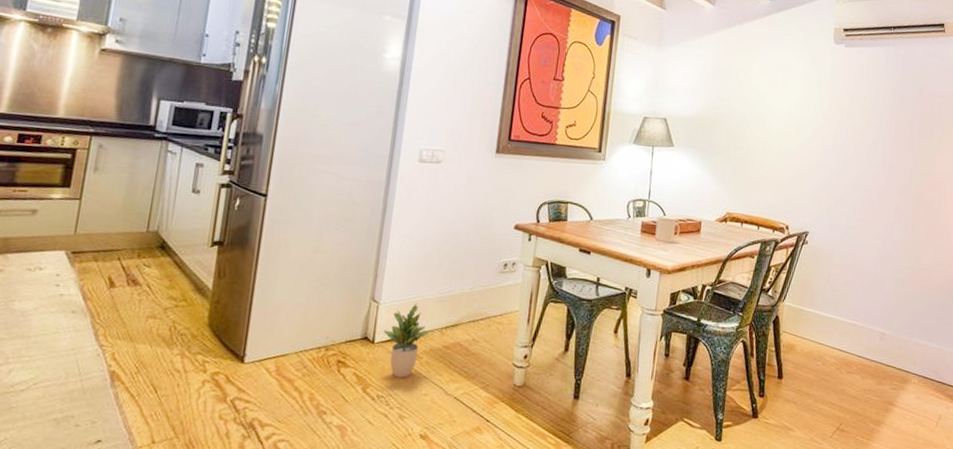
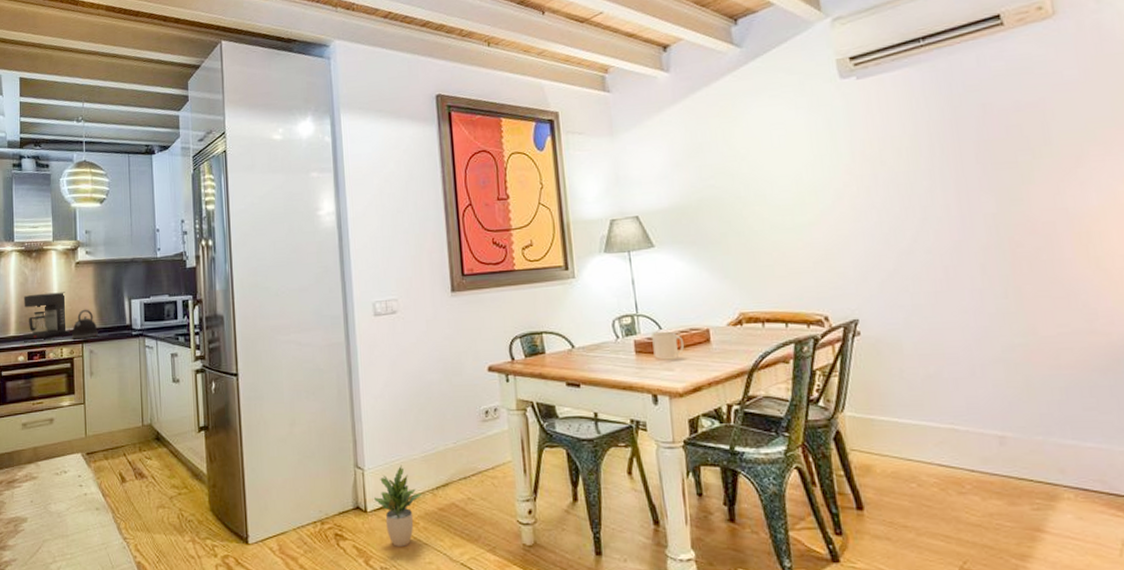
coffee maker: none [15,72,81,124] -> present [23,292,70,340]
kettle: none [79,100,114,132] -> present [72,309,98,340]

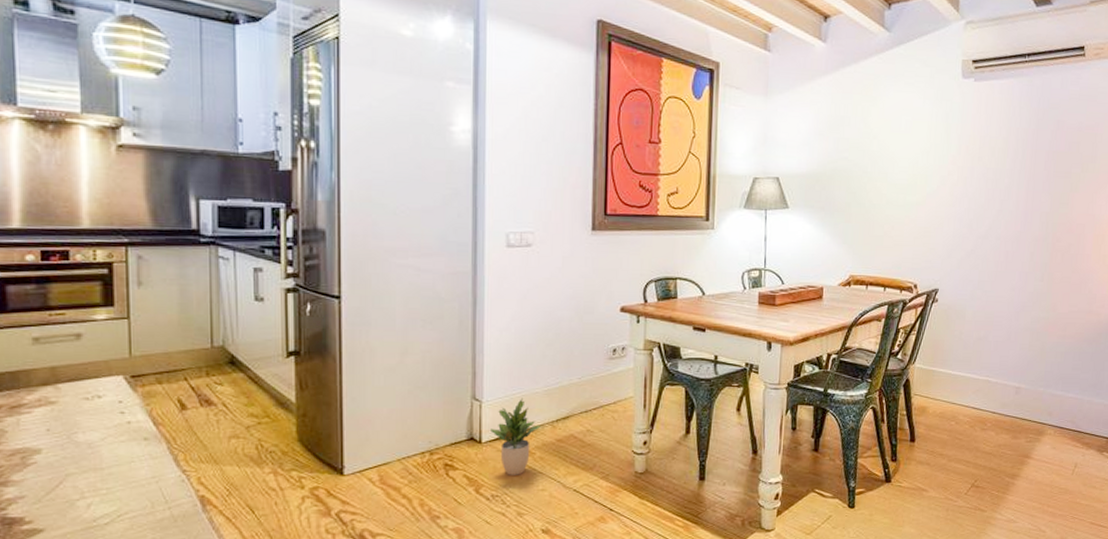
coffee maker: present [23,292,70,340] -> none [32,178,108,236]
kettle: present [72,309,98,340] -> none [111,204,150,241]
mug: present [652,332,685,360] -> none [774,287,801,312]

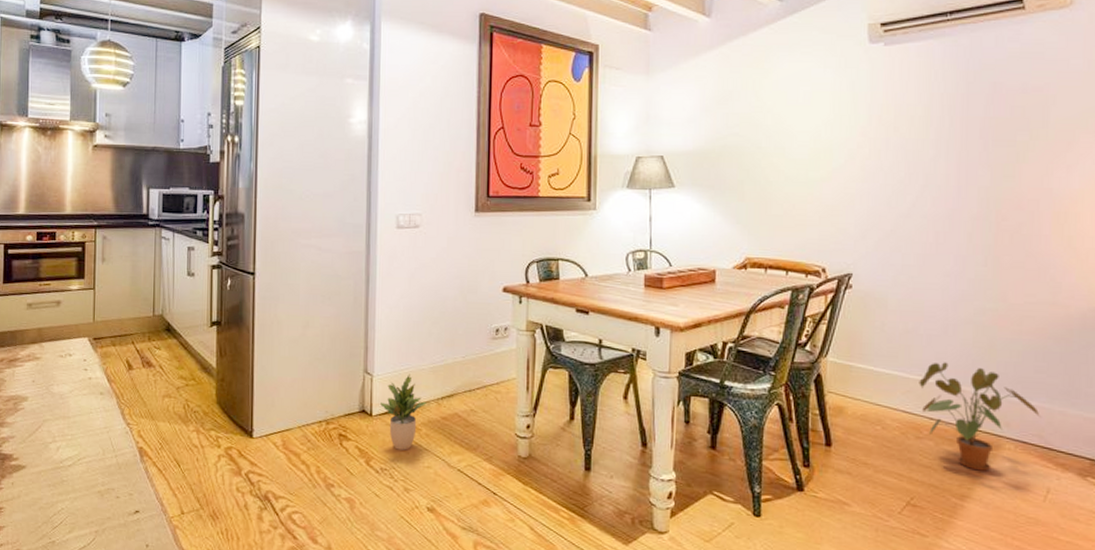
house plant: none [986,364,1074,453] -> present [919,362,1040,471]

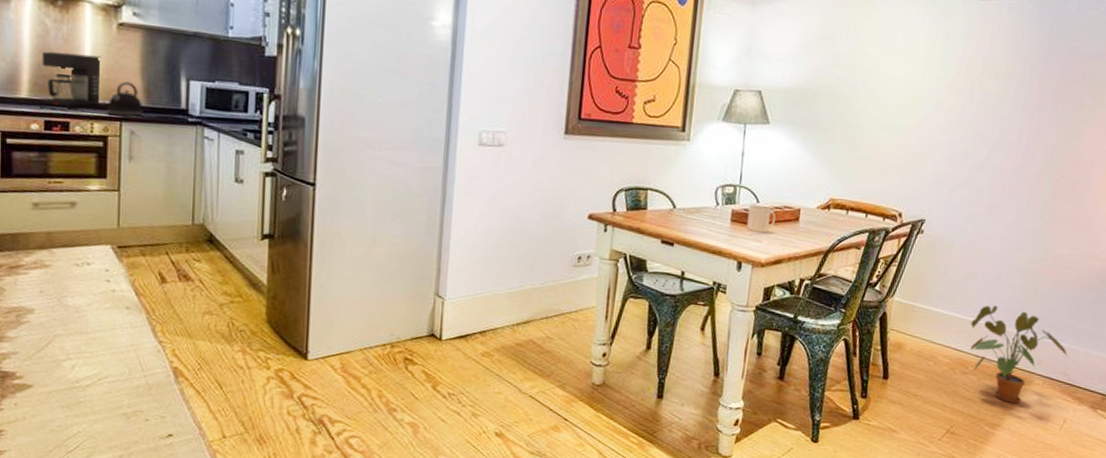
coffee maker: none [32,173,83,220] -> present [38,51,105,109]
kettle: none [85,194,113,224] -> present [108,81,143,117]
potted plant: present [381,374,427,450] -> none [451,298,501,376]
mug: none [661,269,691,296] -> present [746,205,776,233]

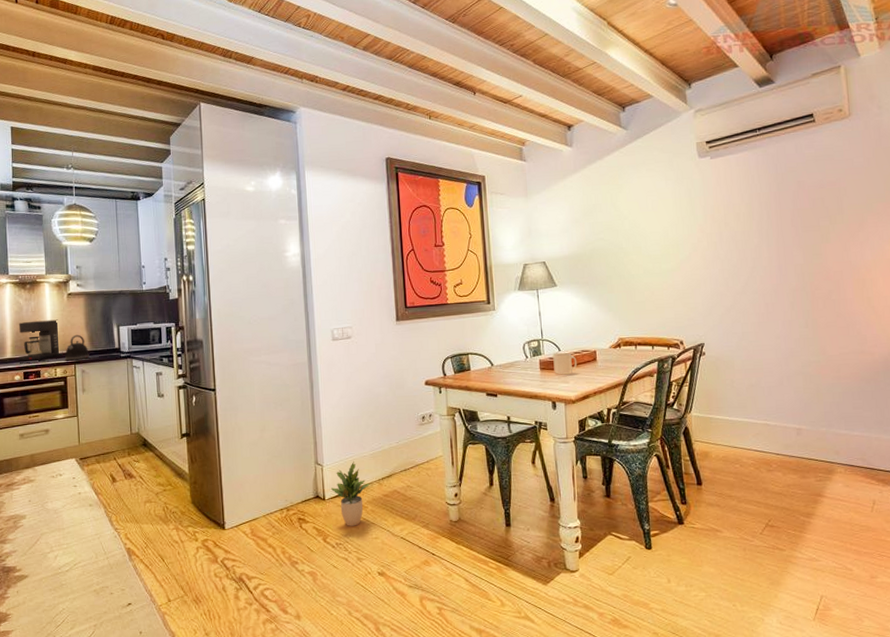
potted plant: none [451,298,501,376] -> present [331,461,370,526]
house plant: present [970,305,1068,403] -> none [765,407,862,492]

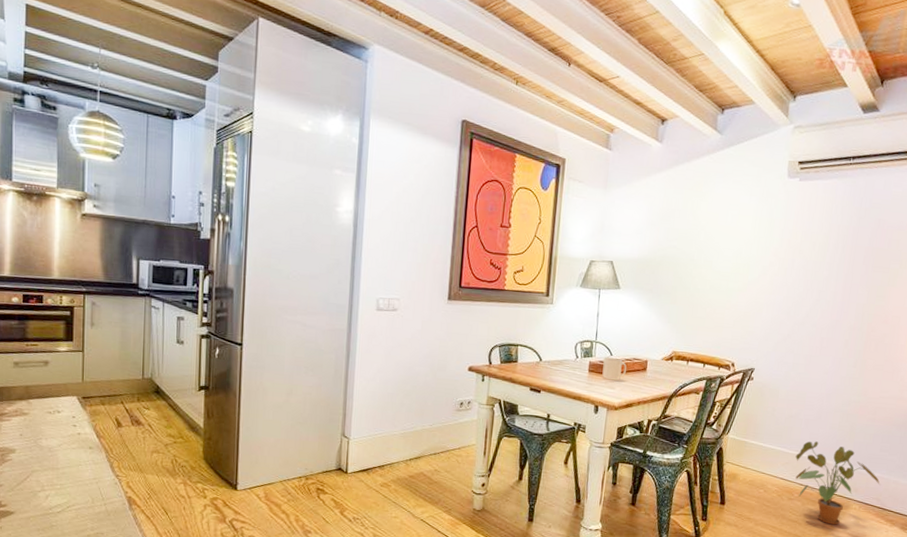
coffee maker: present [18,319,63,362] -> none [18,238,71,285]
kettle: present [65,334,89,361] -> none [74,261,102,291]
potted plant: present [331,461,370,526] -> none [355,438,396,503]
house plant: none [765,407,862,492] -> present [795,441,880,525]

